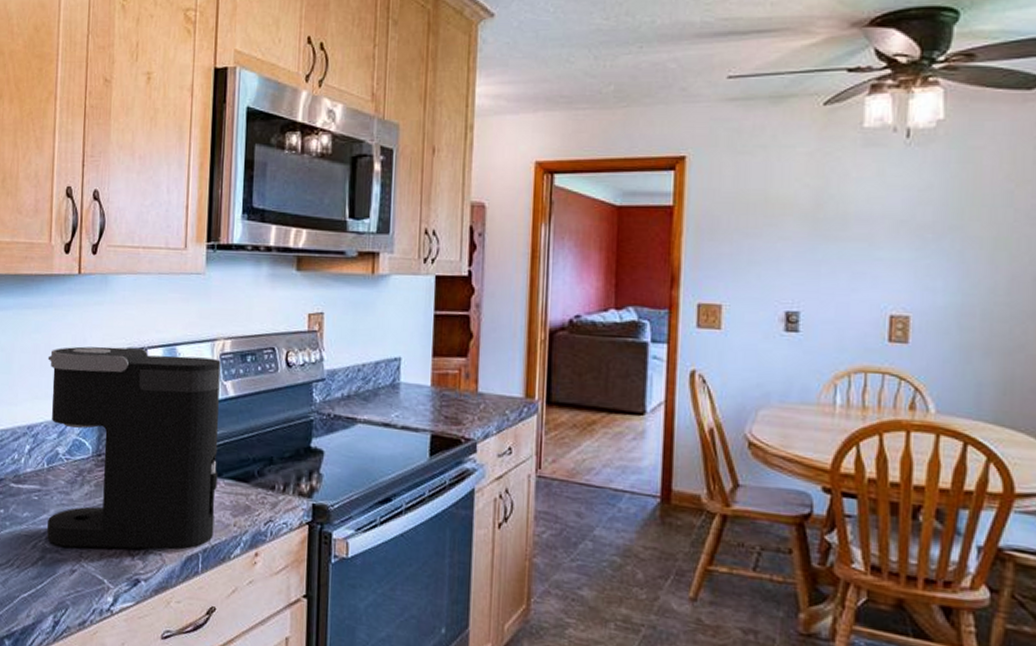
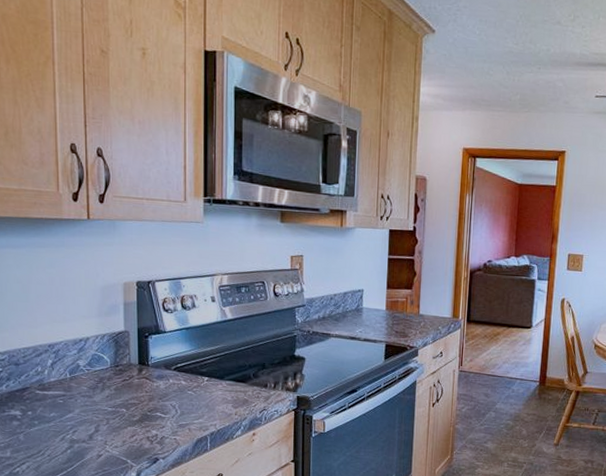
coffee maker: present [47,346,221,550] -> none [63,279,221,438]

